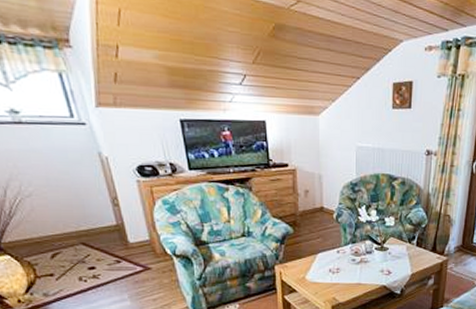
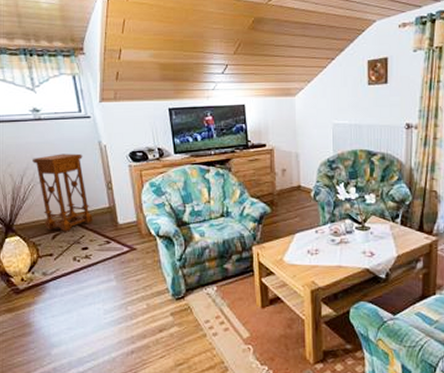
plant stand: none [16,164,98,251] -> present [32,153,93,232]

